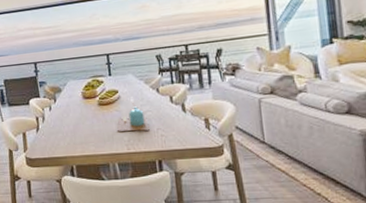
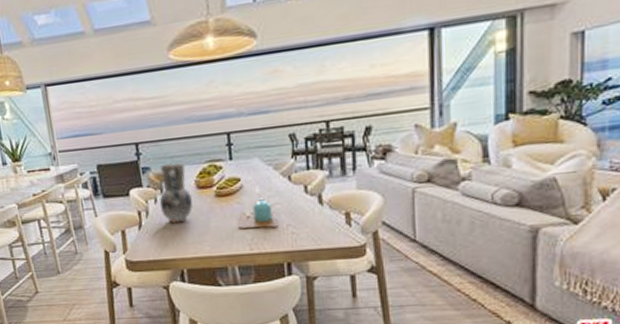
vase: none [54,78,80,127] -> present [160,163,193,224]

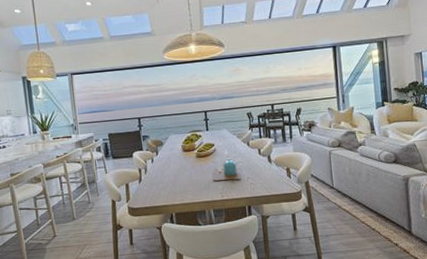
vase: present [160,163,193,224] -> none [156,132,180,178]

